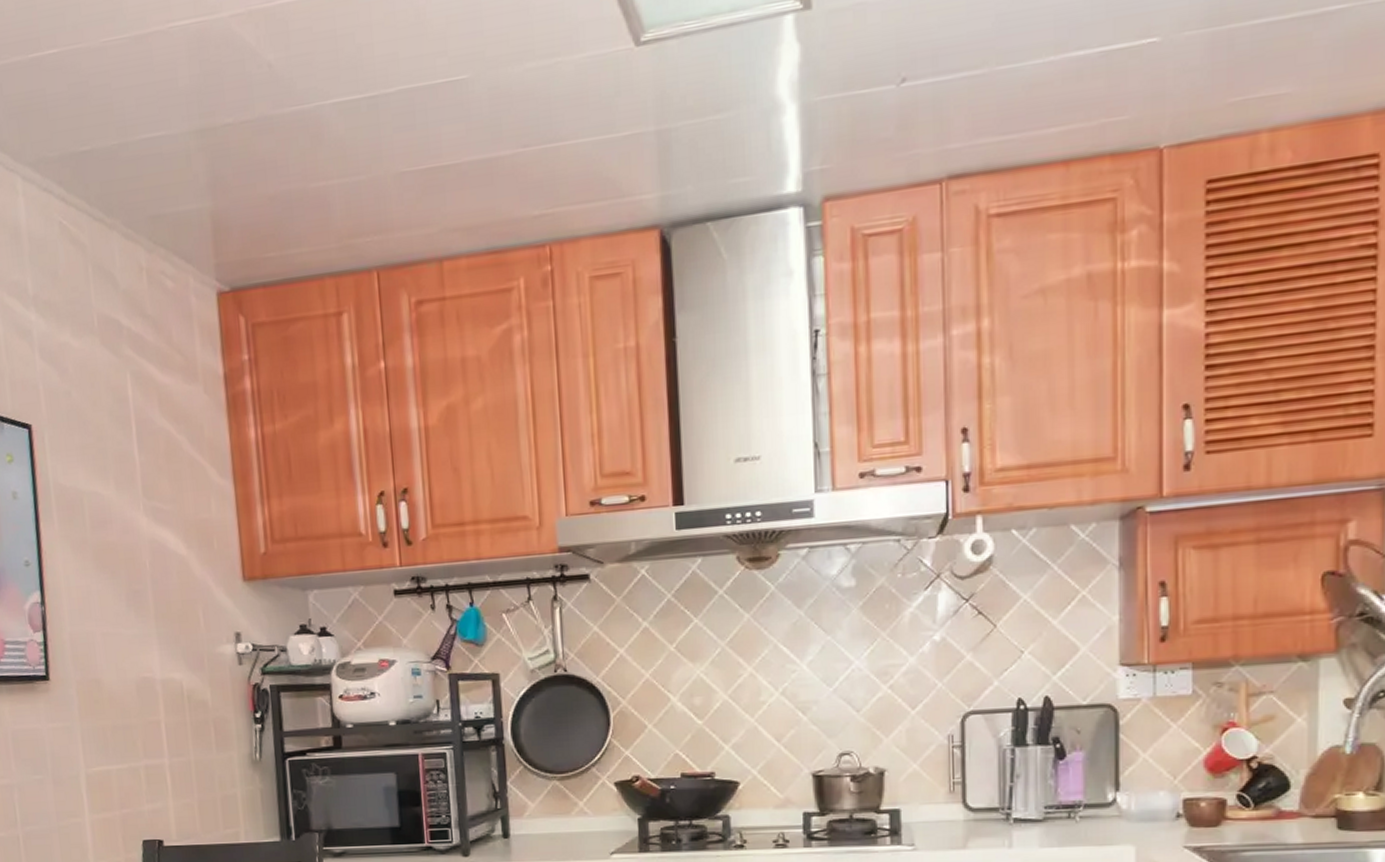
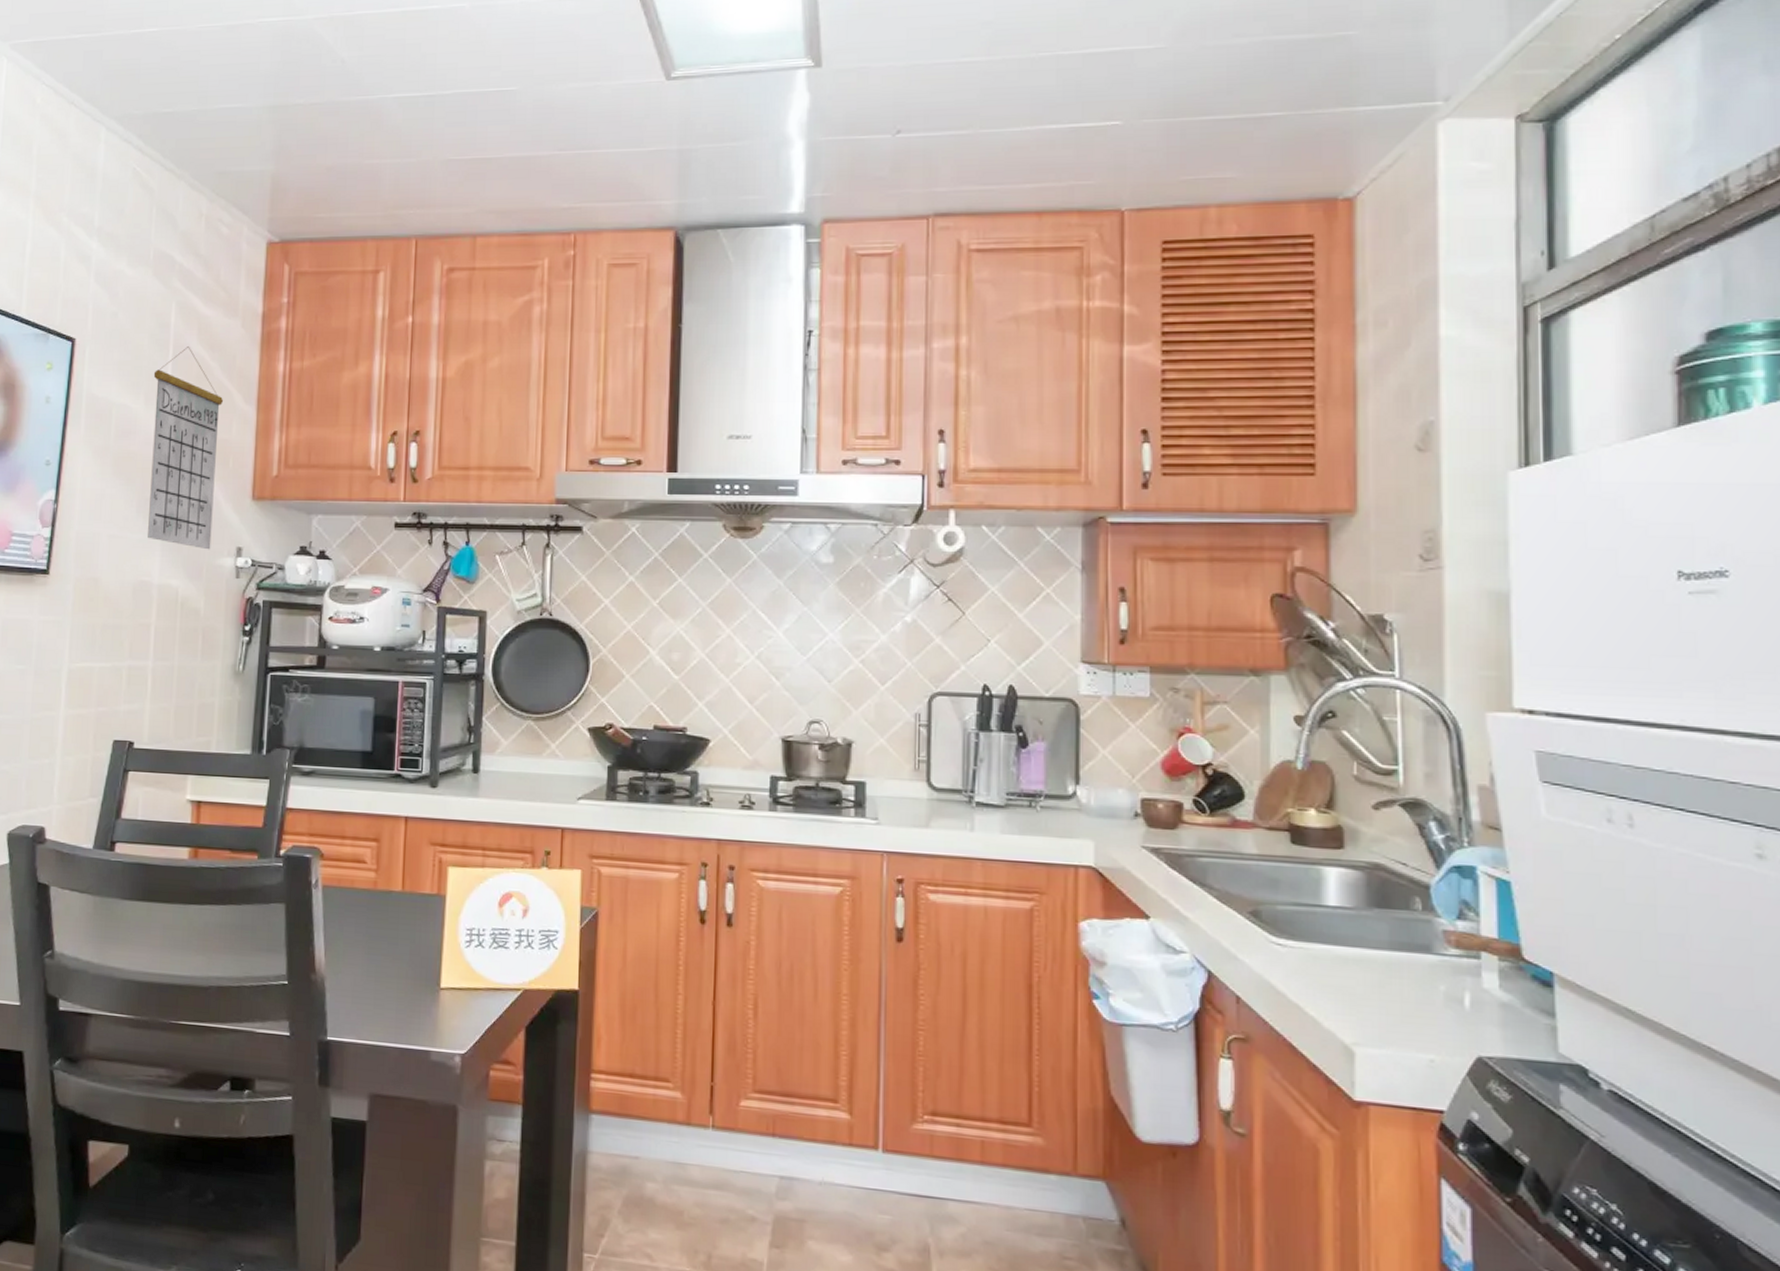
calendar: none [119,421,209,639] -> present [148,347,224,550]

